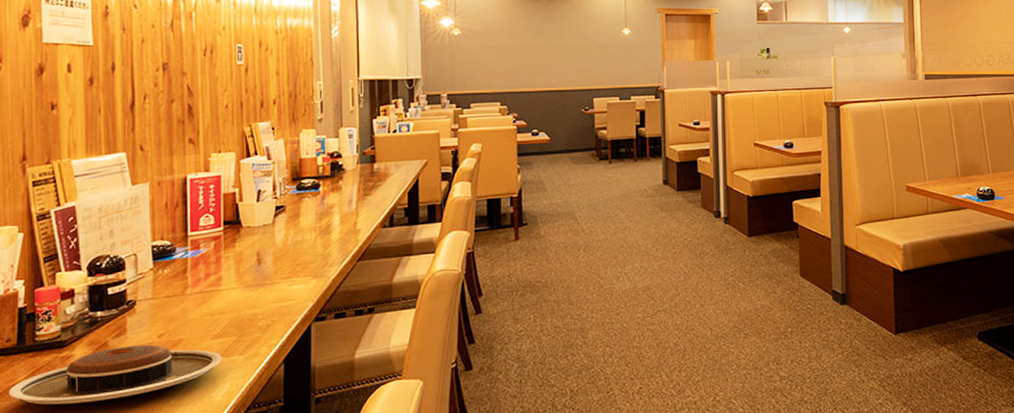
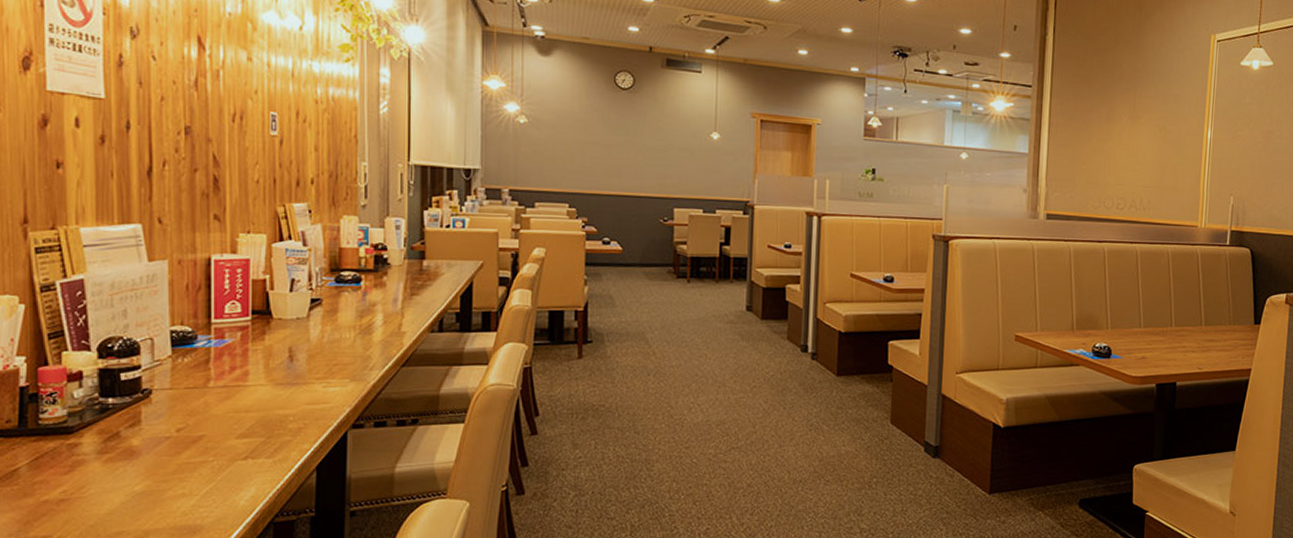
plate: present [8,344,222,405] -> none [8,437,248,496]

